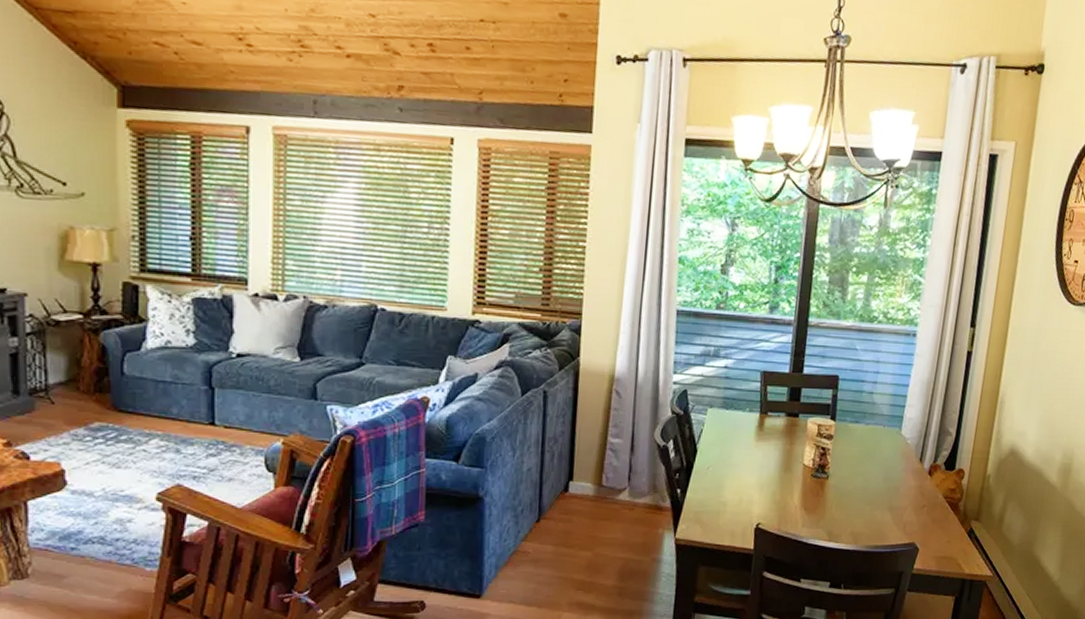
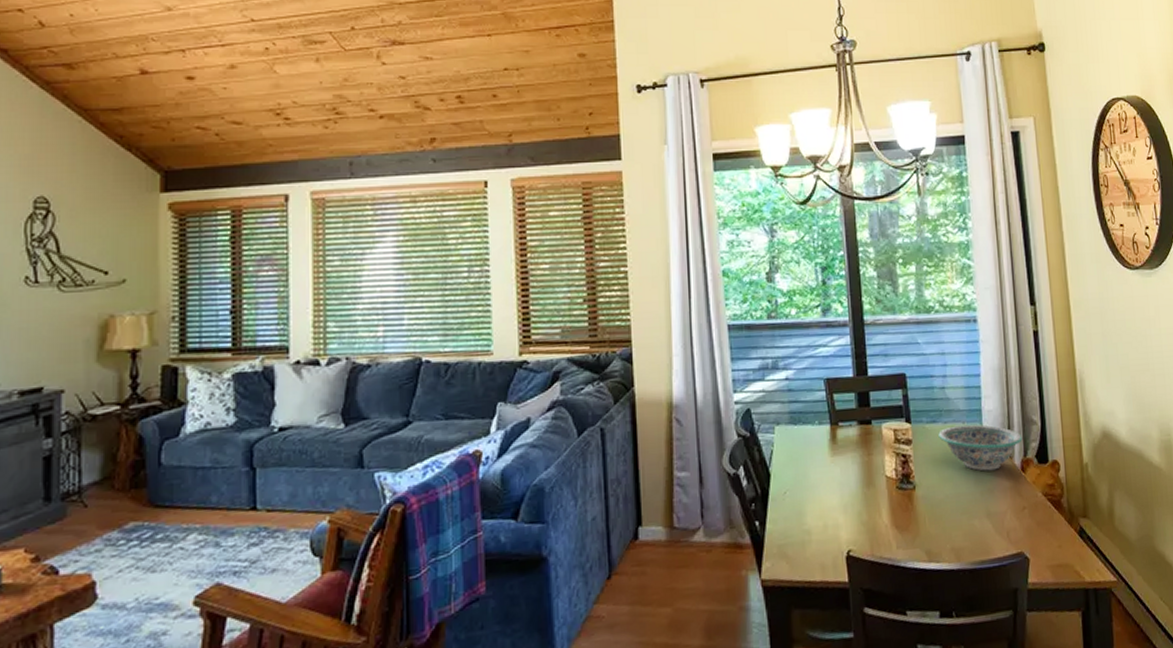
decorative bowl: none [859,428,936,471] -> present [938,424,1023,471]

